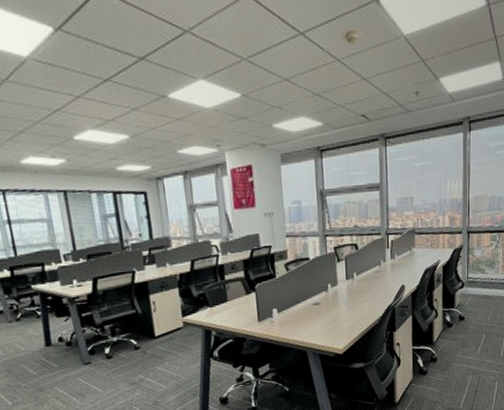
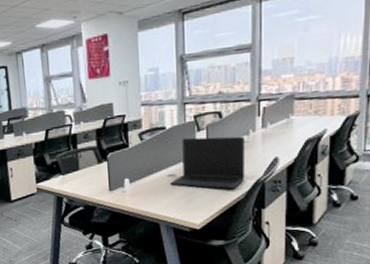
laptop: none [315,266,378,315] -> present [170,136,246,190]

